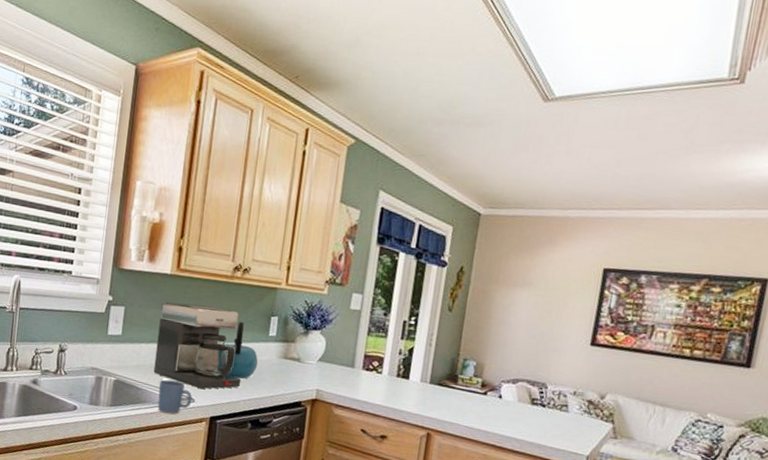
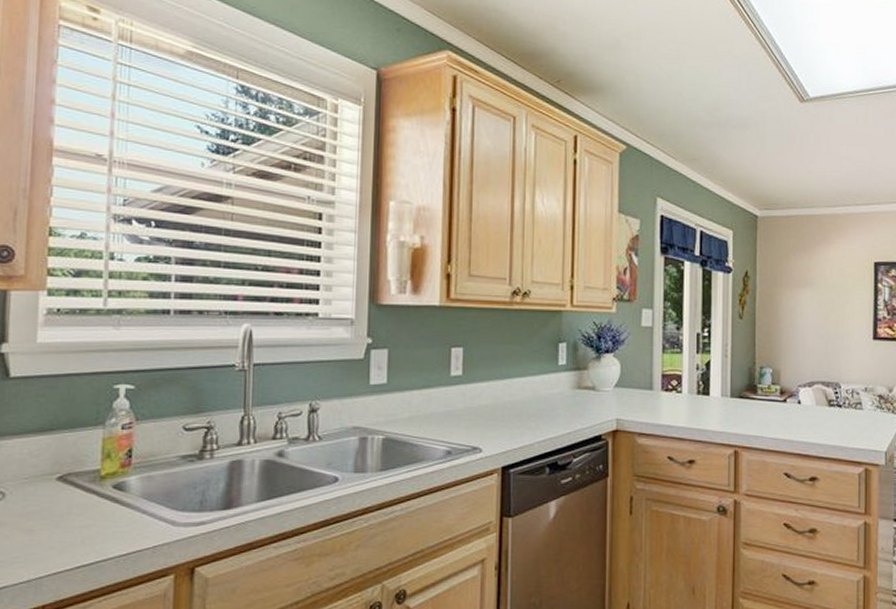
coffee maker: present [153,302,242,389] -> none [430,338,533,435]
mug: present [157,379,193,415] -> none [438,430,479,472]
kettle: present [224,321,258,379] -> none [510,352,550,417]

